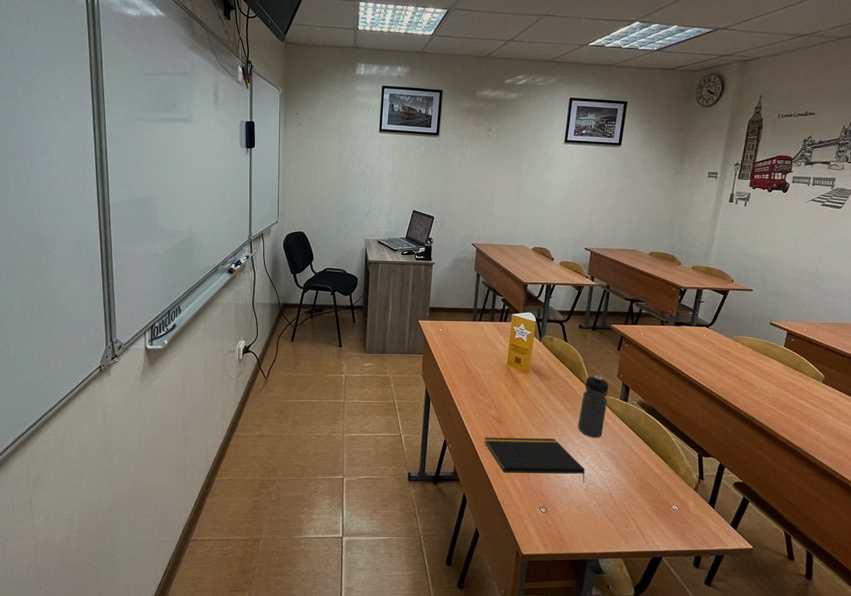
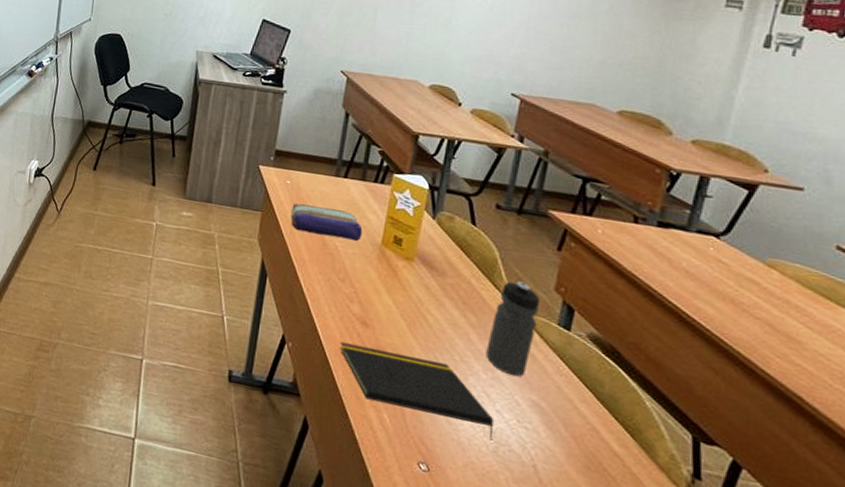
pencil case: none [444,344,494,366] -> present [291,203,363,242]

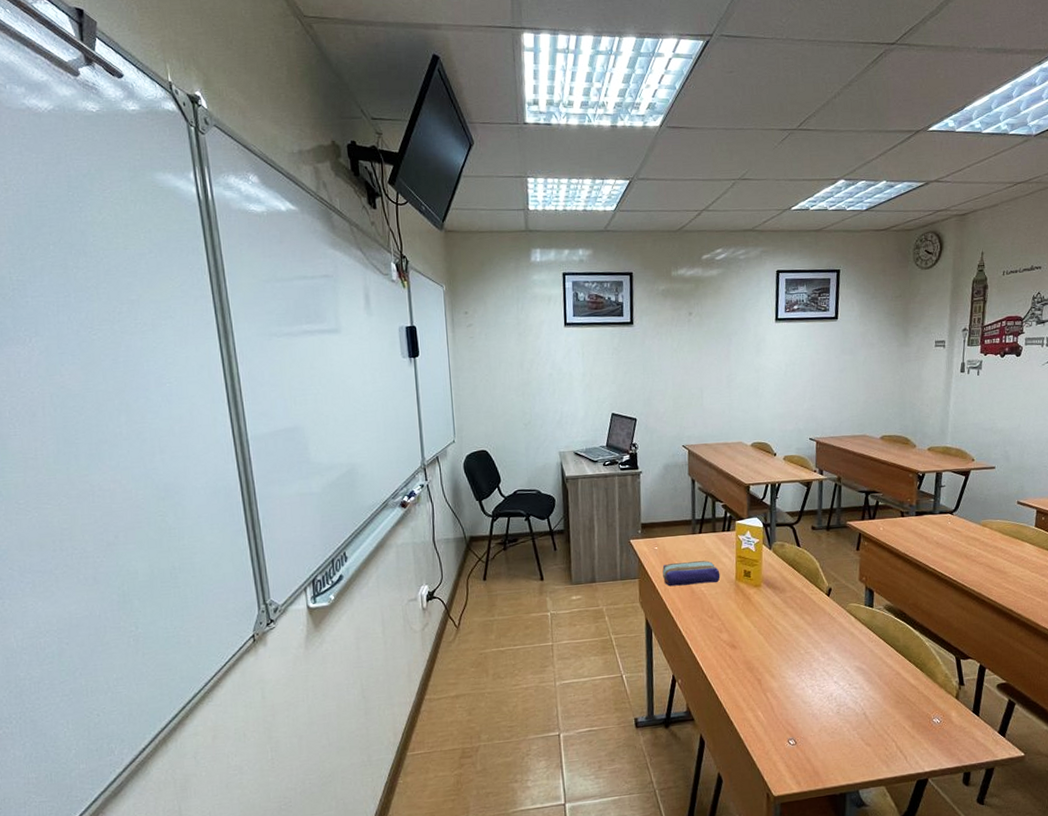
notepad: present [339,341,495,441] -> none [717,659,836,705]
water bottle: present [486,281,541,377] -> none [821,581,852,653]

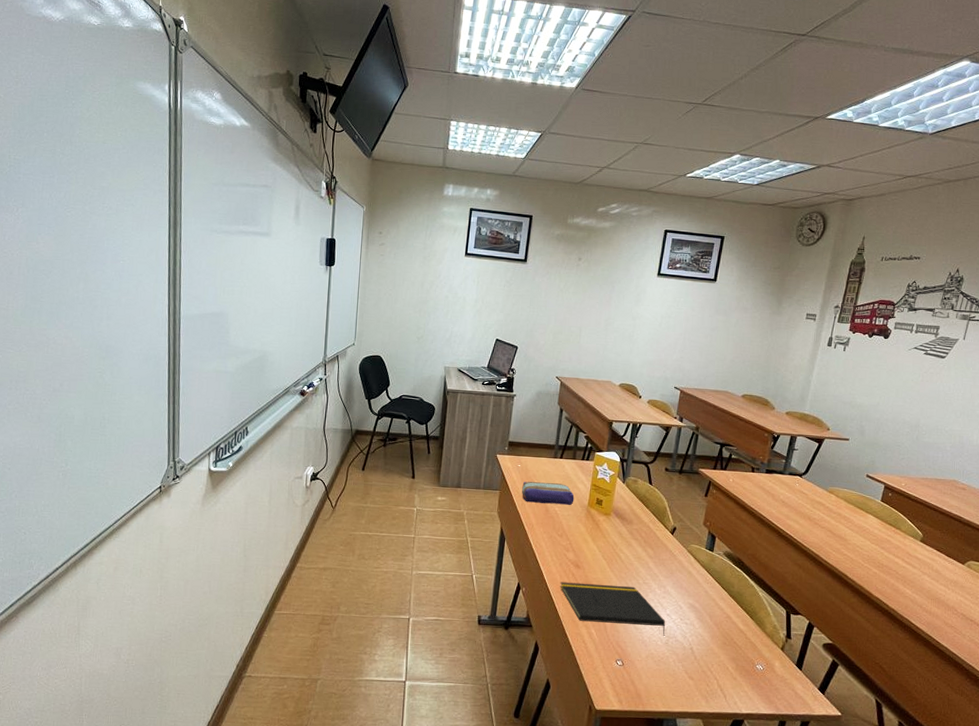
notepad: none [717,659,836,705] -> present [560,582,666,636]

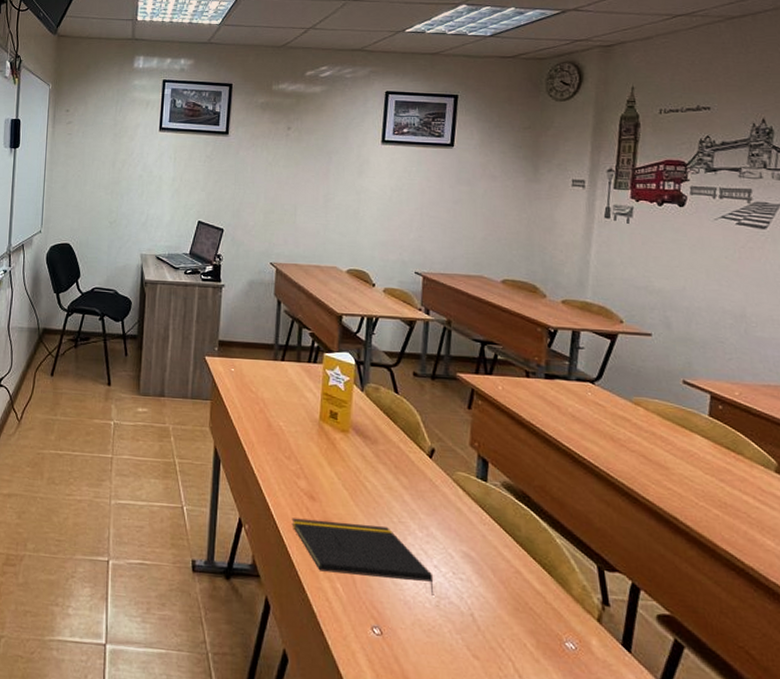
pencil case: present [522,481,575,506] -> none [238,388,302,420]

